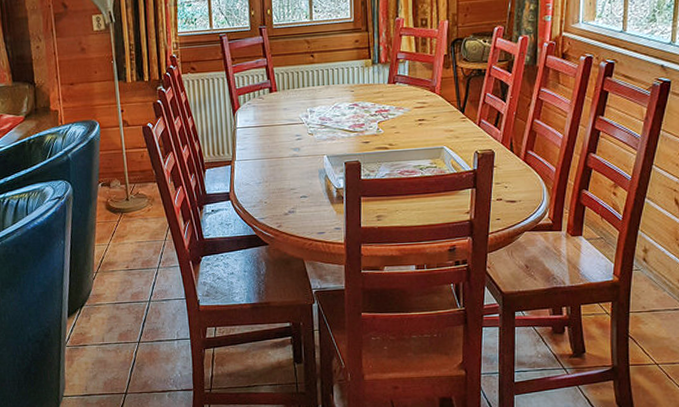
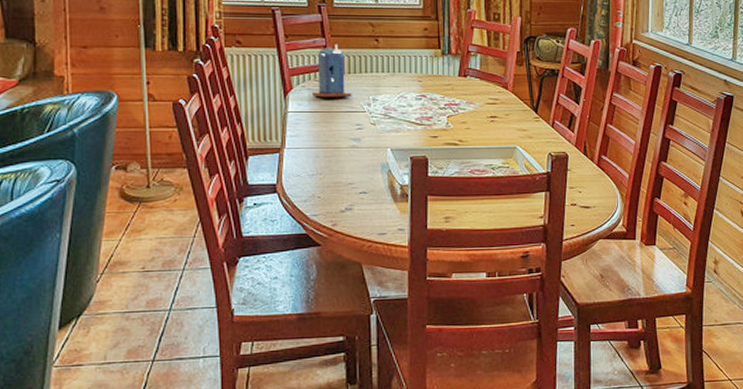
candle: none [257,63,292,113] -> present [312,44,352,98]

